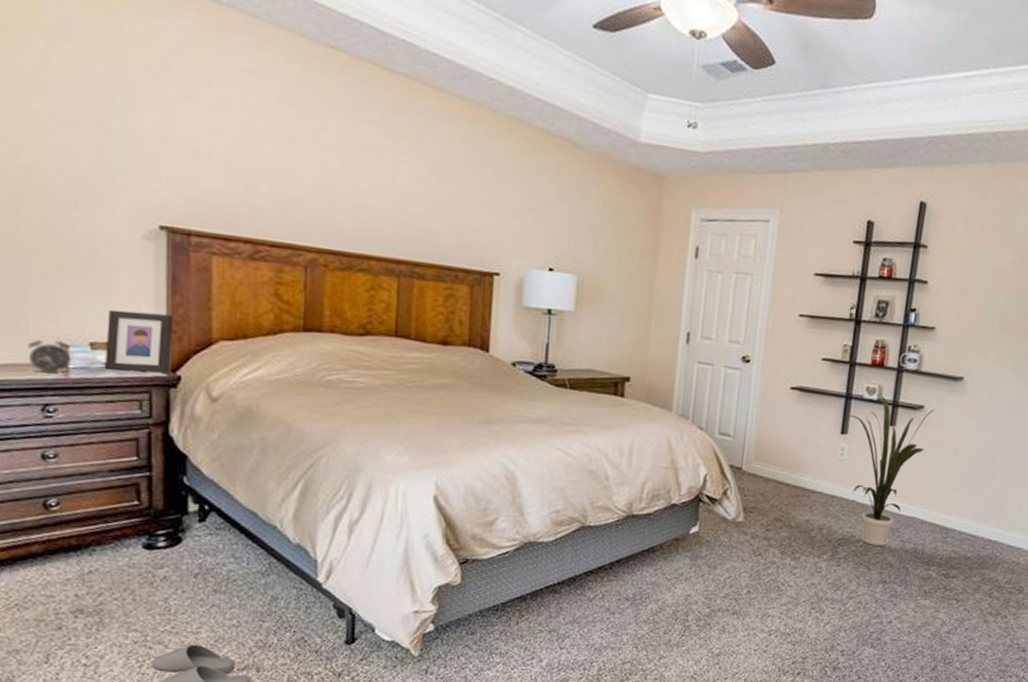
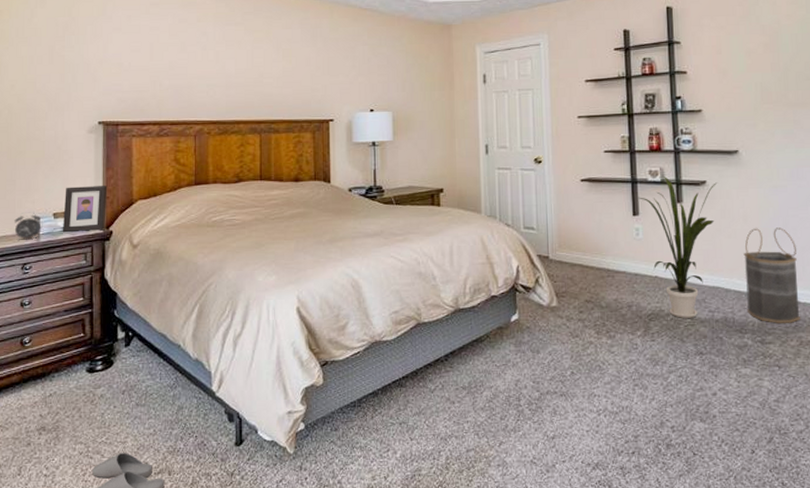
basket: none [938,461,1000,560] -> present [743,227,800,323]

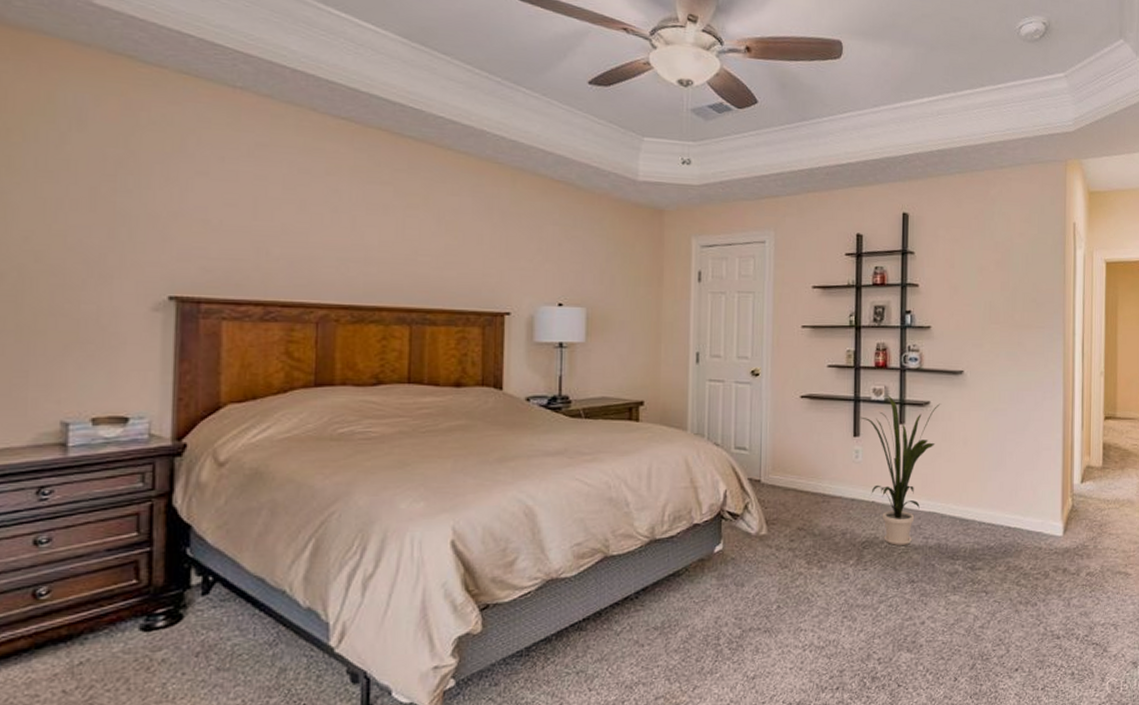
alarm clock: present [14,212,42,240] -> none [25,416,71,454]
picture frame: present [63,186,108,233] -> none [107,383,181,445]
basket: present [743,227,800,323] -> none [960,451,1011,549]

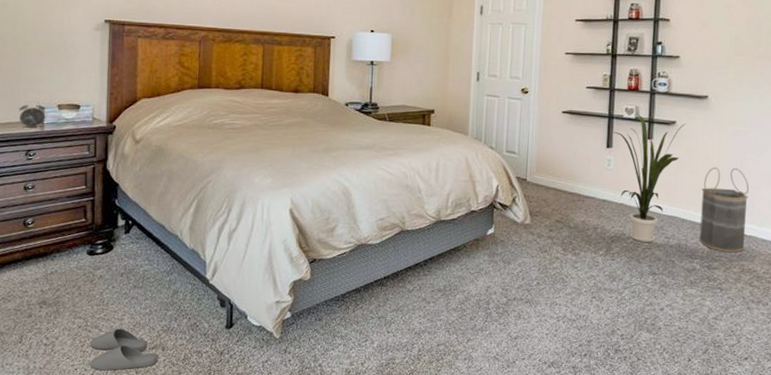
alarm clock: none [25,416,71,454] -> present [19,101,46,128]
basket: none [960,451,1011,549] -> present [698,167,749,253]

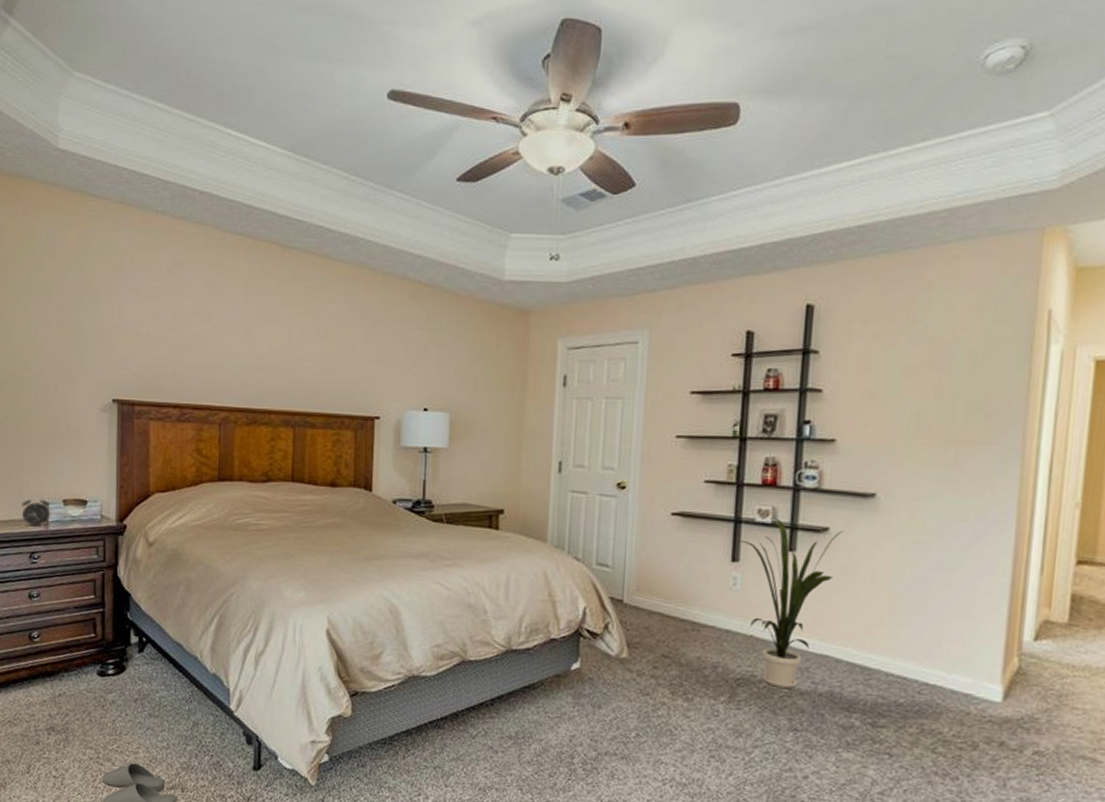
basket: present [698,167,749,253] -> none [859,590,933,707]

